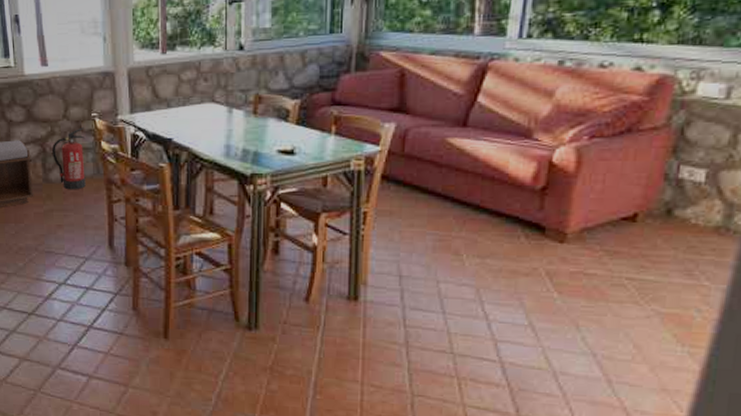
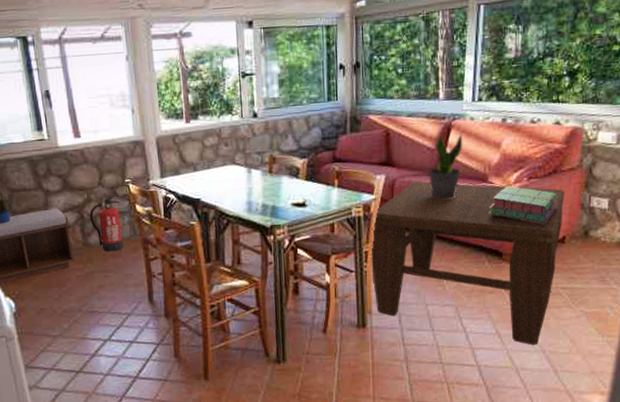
coffee table: none [370,132,642,347] -> present [370,181,565,346]
potted plant: none [451,77,502,157] -> present [428,134,463,200]
stack of books: none [530,144,629,195] -> present [489,185,556,224]

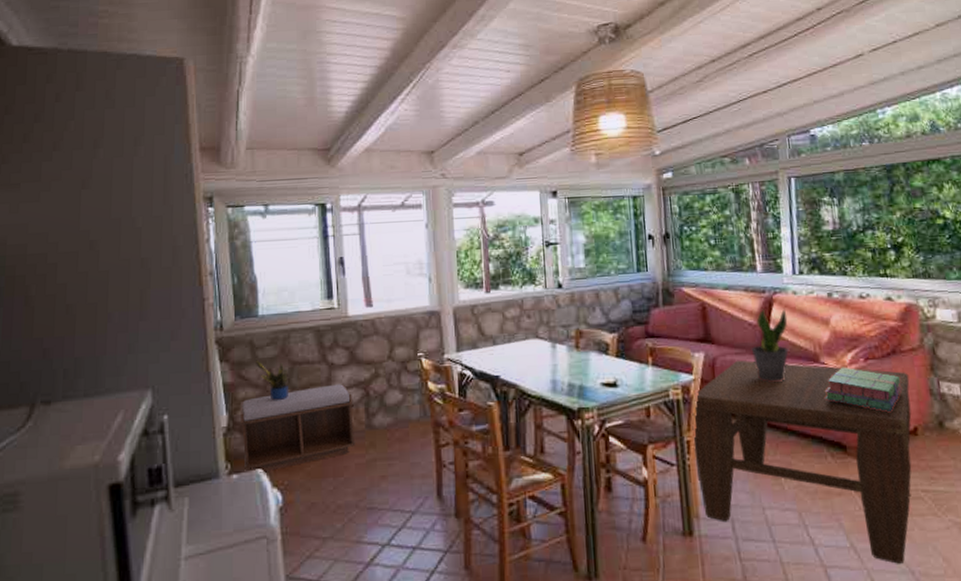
fire extinguisher: present [90,193,124,252] -> none [376,368,412,436]

